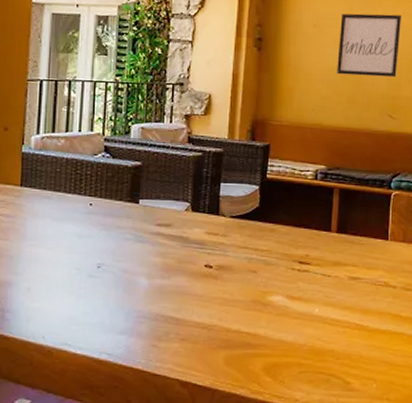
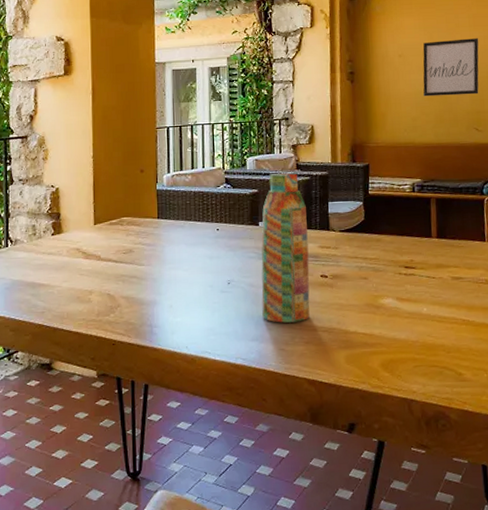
water bottle: none [135,146,195,316] -> present [261,173,310,323]

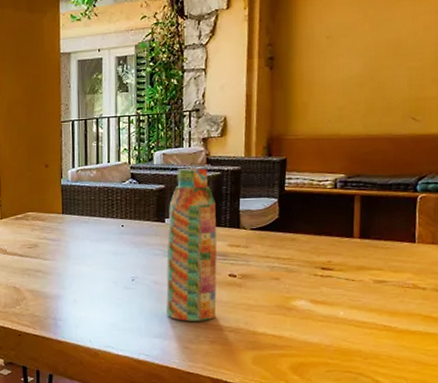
wall art: present [423,38,479,97] -> none [353,13,424,83]

